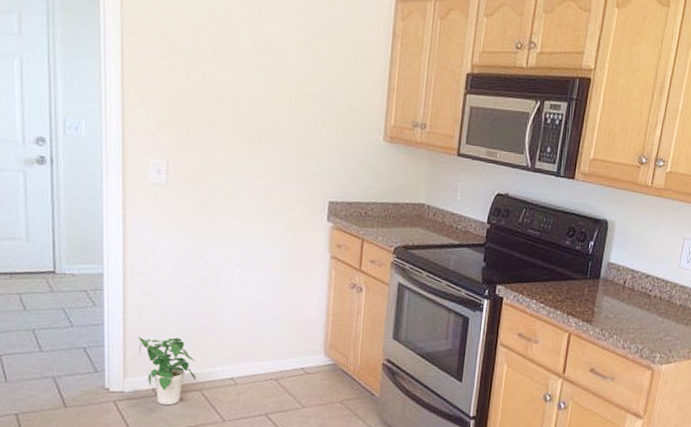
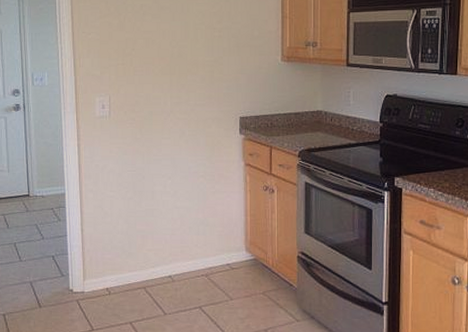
potted plant: present [138,337,196,406] -> none [94,243,140,303]

